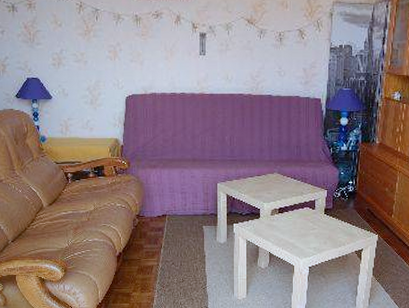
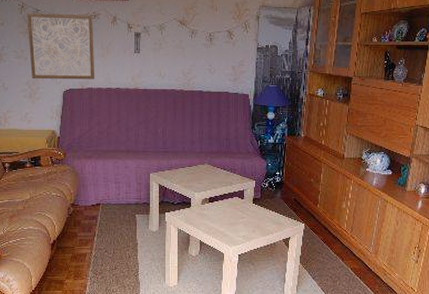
wall art: none [85,12,159,85] -> present [27,12,95,80]

